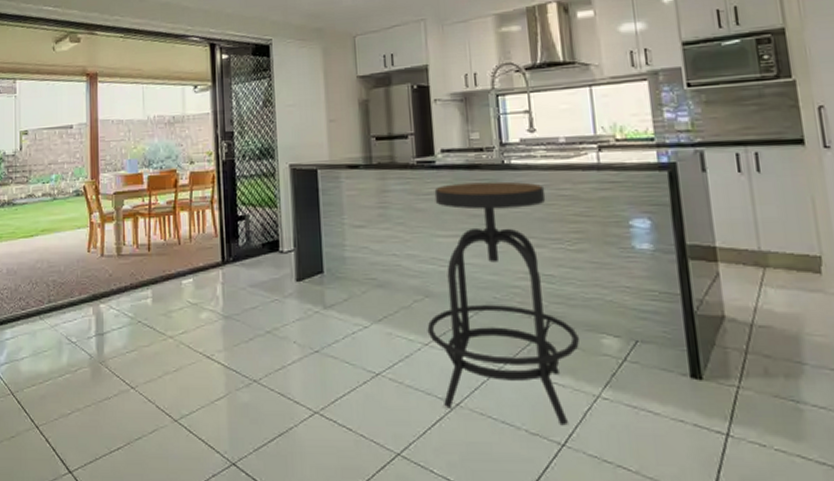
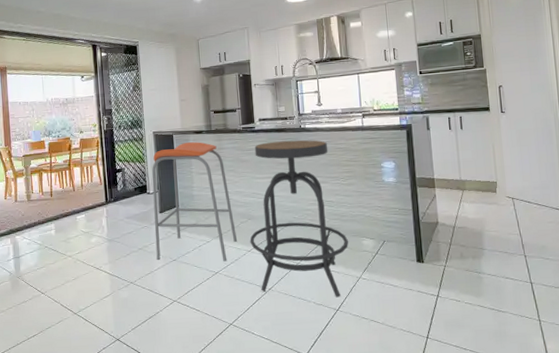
bar stool: none [286,180,409,359] -> present [152,142,238,262]

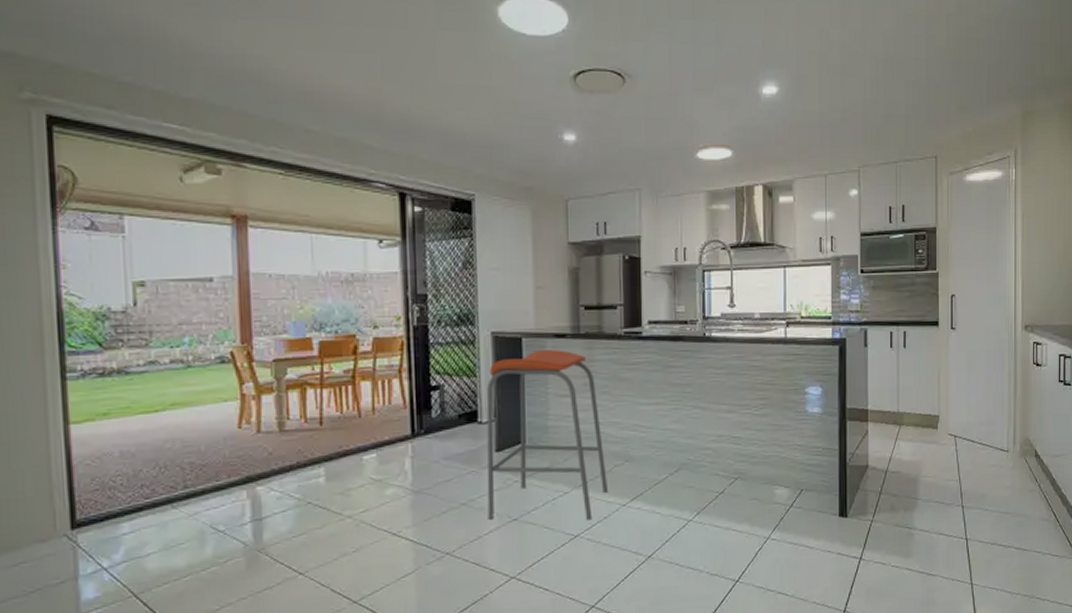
bar stool: present [250,140,349,298] -> none [625,353,758,565]

